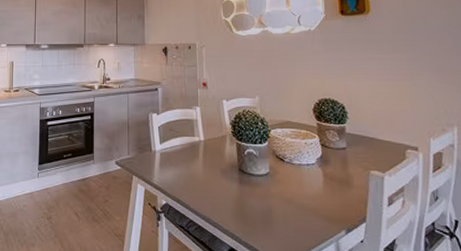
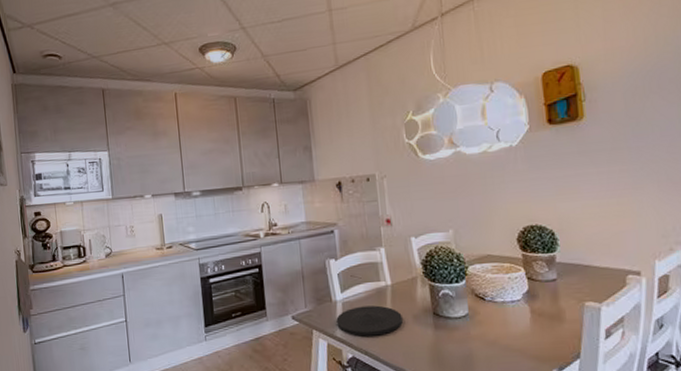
plate: none [154,158,212,186] -> present [336,305,403,336]

